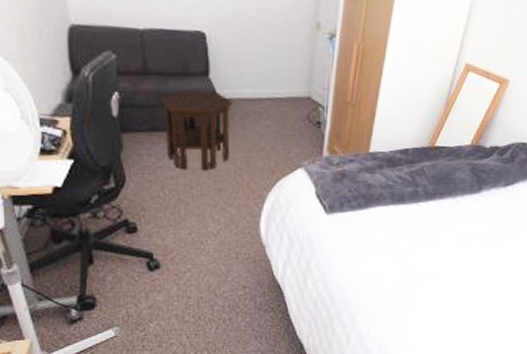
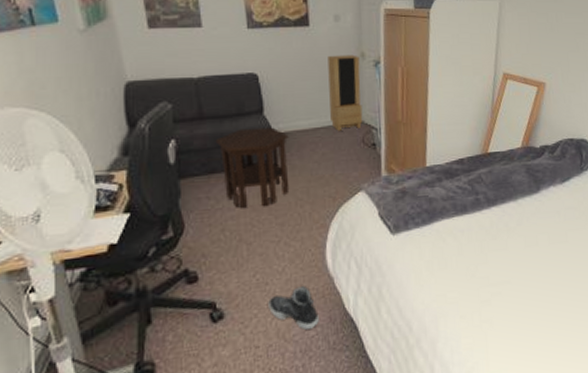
sneaker: none [202,249,248,288] -> present [268,285,319,330]
storage cabinet: none [277,21,314,104] -> present [327,54,363,131]

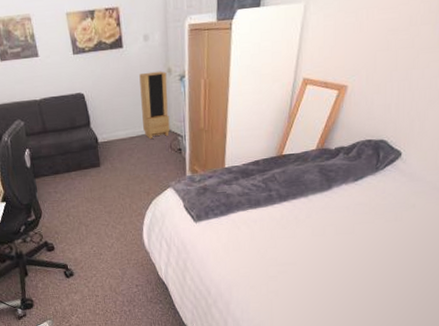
side table: present [215,127,290,209] -> none [57,137,114,201]
sneaker: present [268,285,319,330] -> none [103,256,140,287]

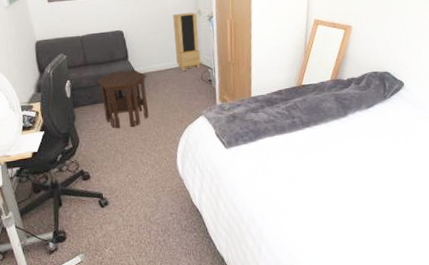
side table: none [57,137,114,201] -> present [96,69,149,129]

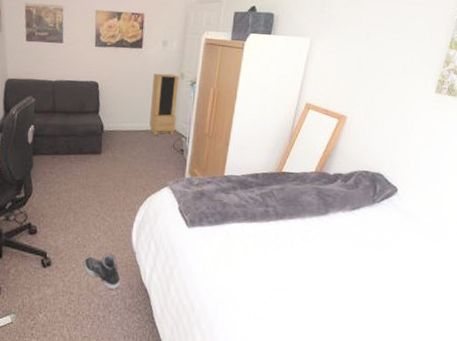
side table: present [96,69,149,129] -> none [61,123,116,187]
sneaker: none [138,184,174,215] -> present [83,253,121,289]

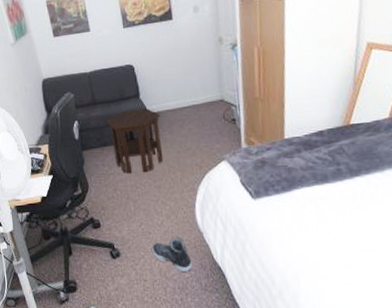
side table: none [61,123,116,187] -> present [105,108,163,174]
storage cabinet: present [149,73,179,135] -> none [189,40,223,109]

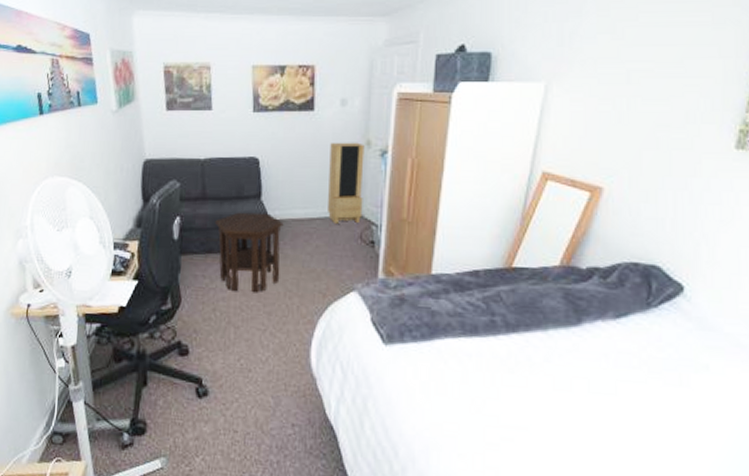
sneaker: present [152,236,192,272] -> none [249,379,298,426]
storage cabinet: none [189,40,223,109] -> present [328,142,365,223]

